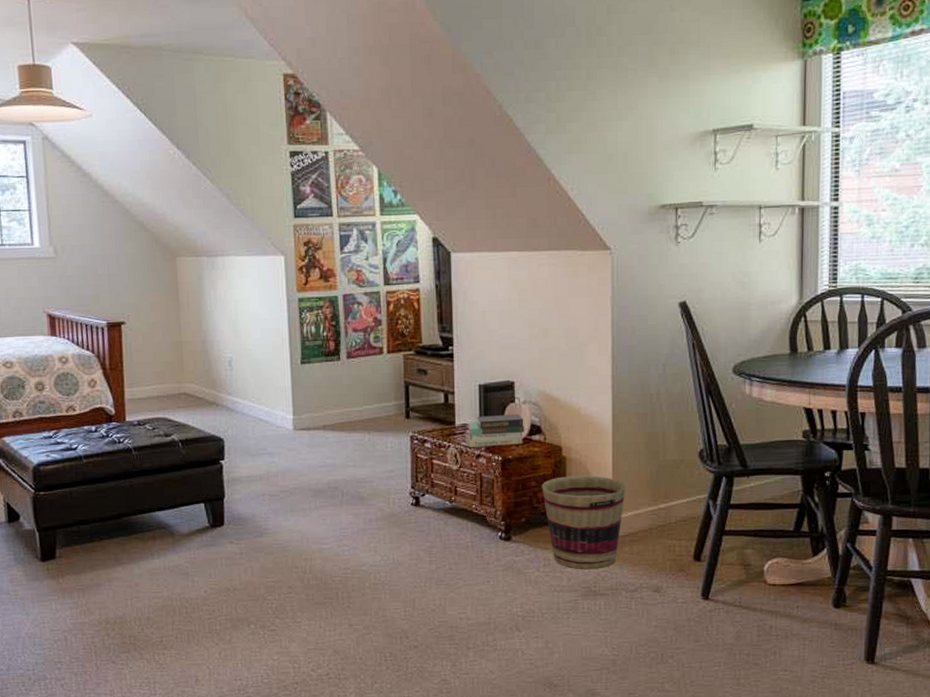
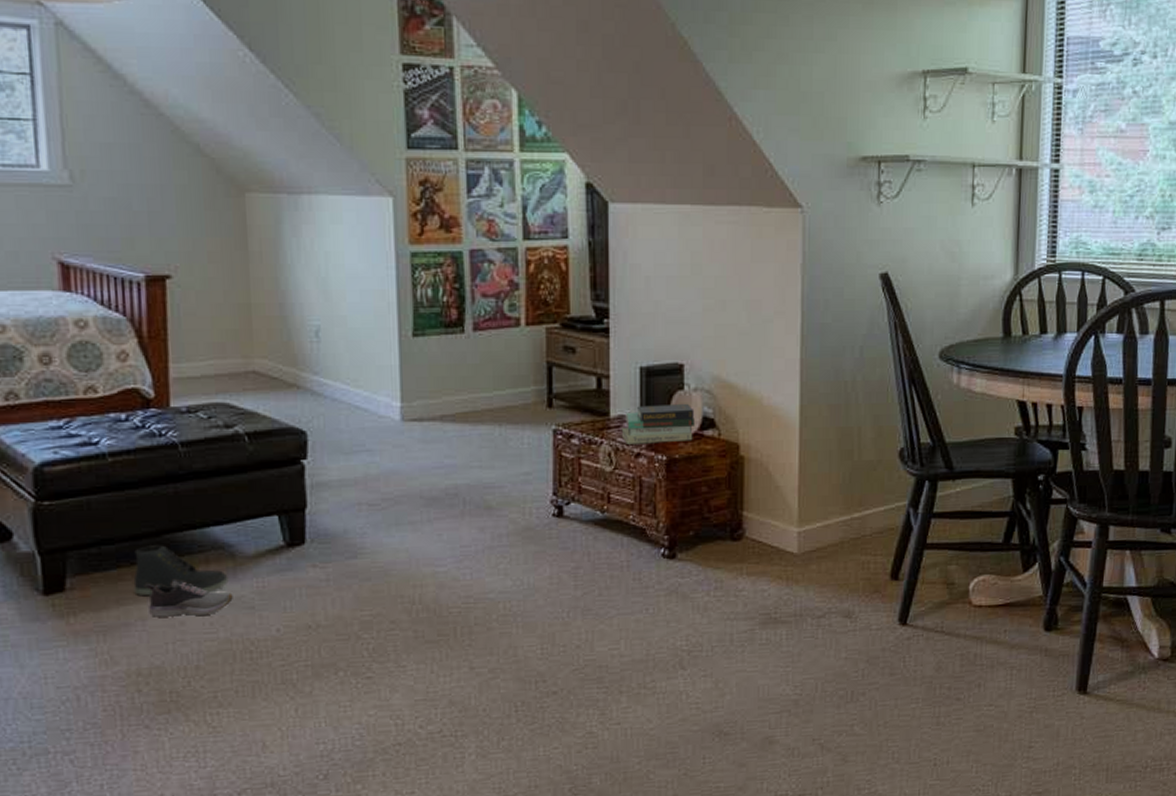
sneaker: none [102,525,169,564] -> present [133,545,229,596]
athletic shoe: none [111,551,173,580] -> present [145,580,233,617]
basket: present [542,475,626,569] -> none [715,479,814,592]

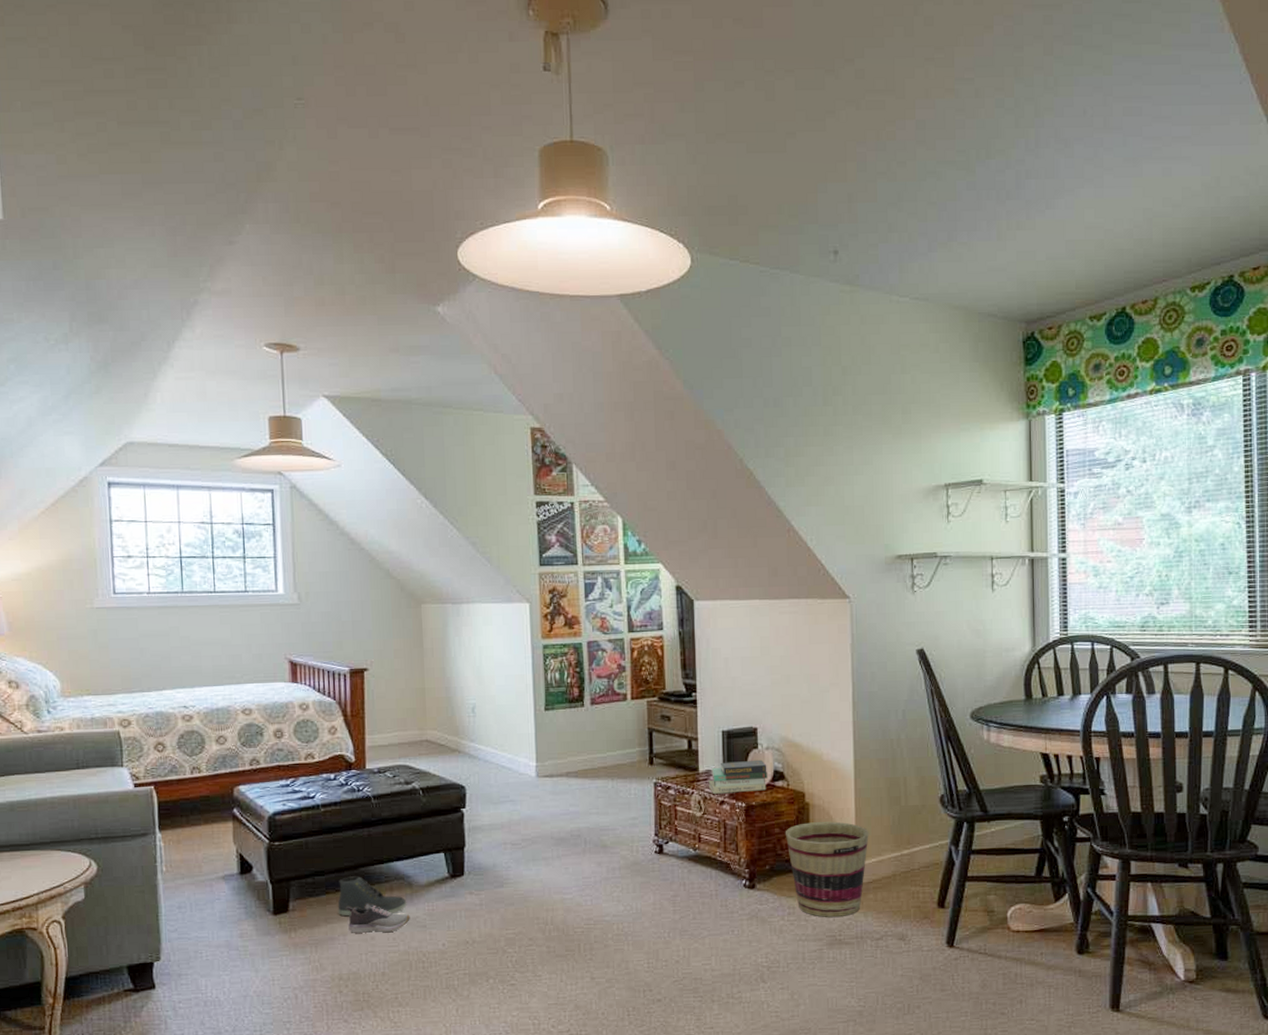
basket: none [715,479,814,592] -> present [786,821,869,917]

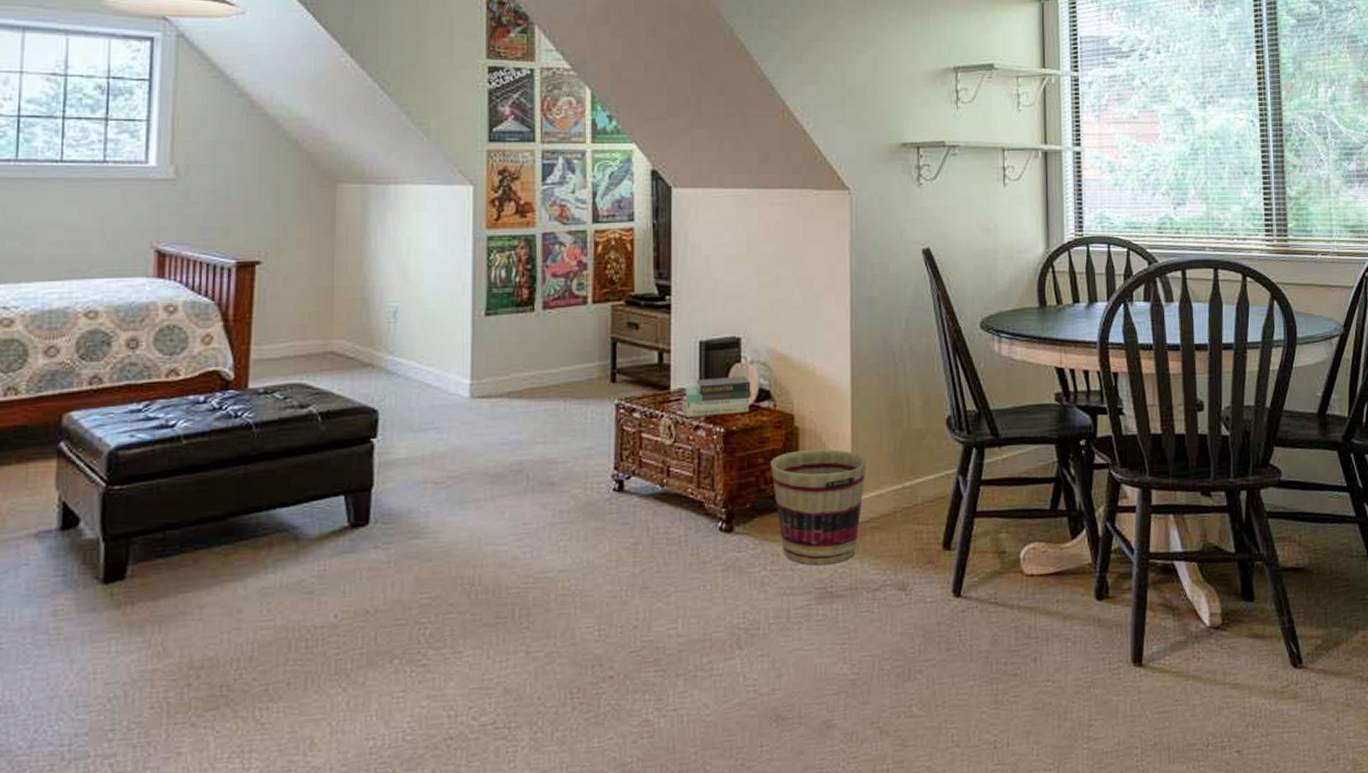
sneaker: present [337,876,407,917] -> none [194,528,290,583]
athletic shoe: present [346,903,410,933] -> none [207,564,293,605]

